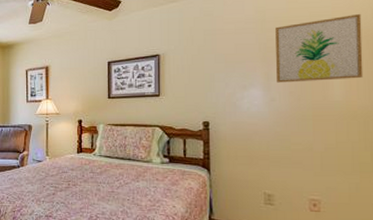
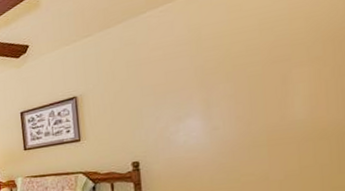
wall art: present [275,14,364,83] -> none [215,10,335,109]

